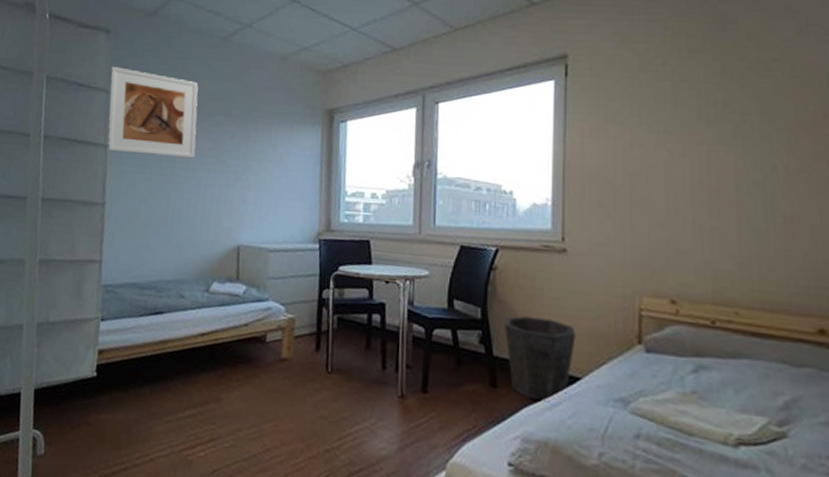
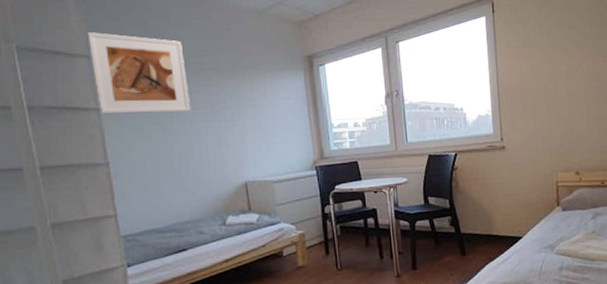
waste bin: present [503,315,576,403] -> none [466,199,517,259]

